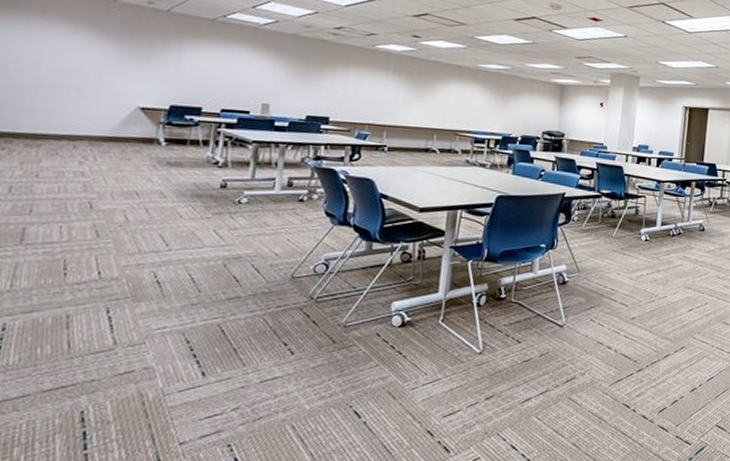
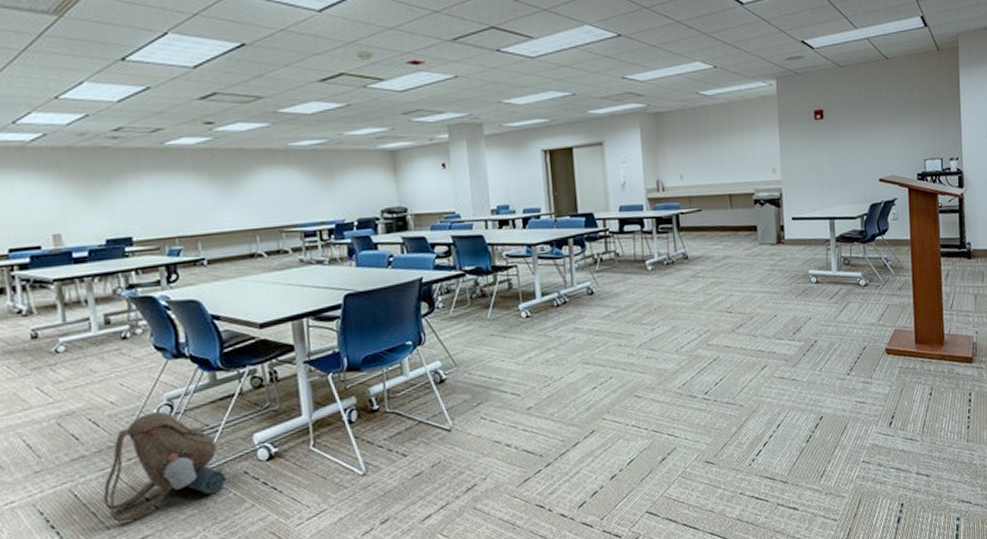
backpack: none [246,268,360,363] -> present [103,411,227,524]

